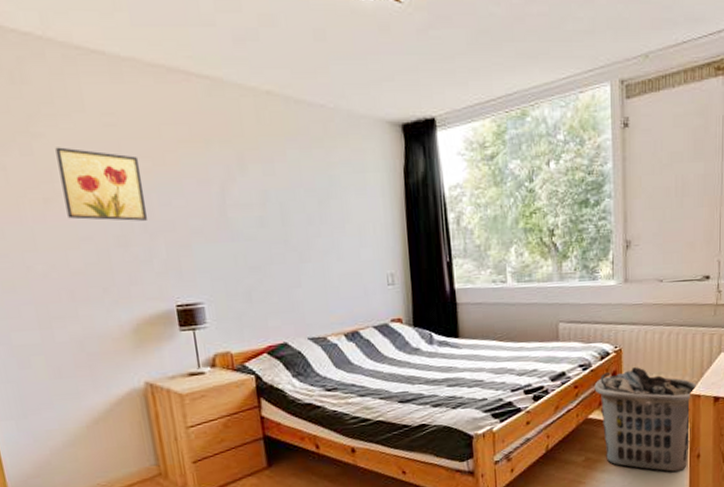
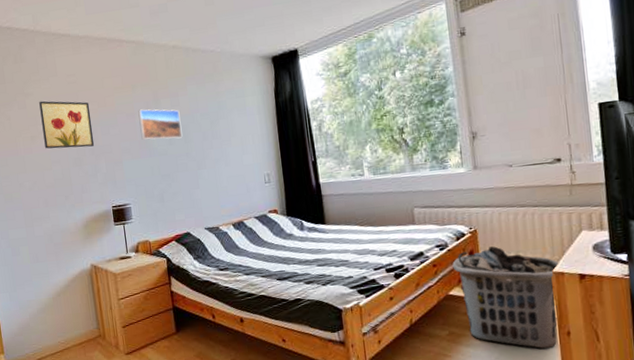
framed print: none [214,175,279,220] -> present [138,109,183,140]

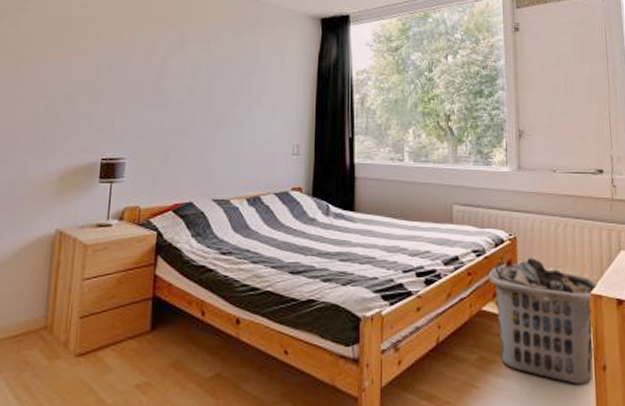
wall art: present [39,100,95,149] -> none [31,21,101,83]
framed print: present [138,109,183,140] -> none [156,50,208,90]

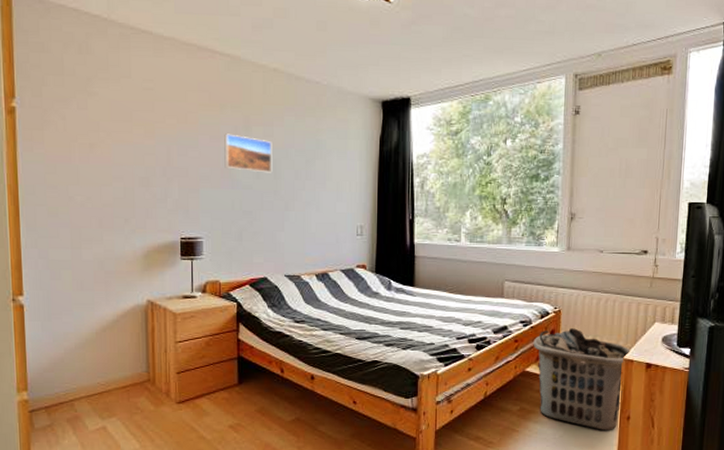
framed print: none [156,50,208,90] -> present [224,133,272,173]

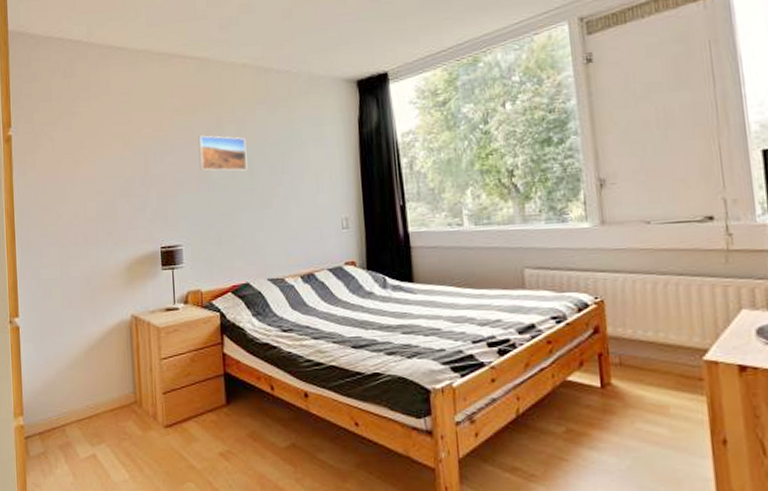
clothes hamper: present [533,328,629,431] -> none [572,322,710,461]

